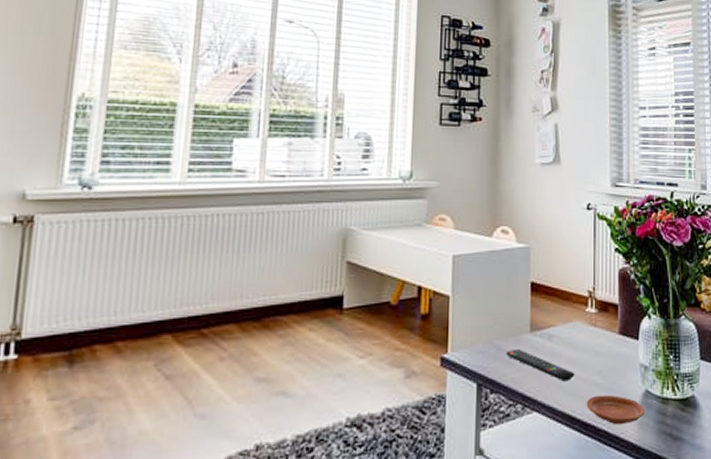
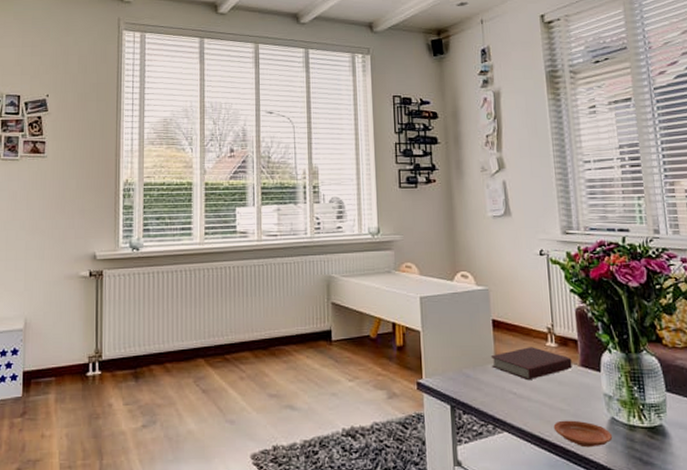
remote control: present [506,349,575,382] -> none [475,377,541,407]
book: none [525,313,611,351] -> present [490,347,572,379]

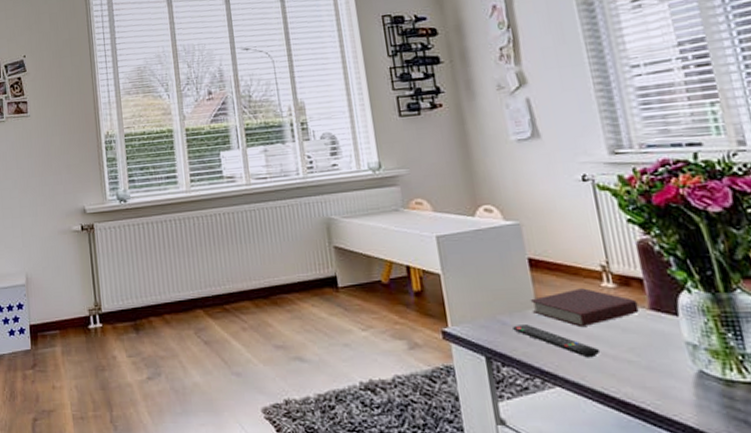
remote control: none [475,377,541,407] -> present [513,324,601,358]
plate: present [553,420,613,448] -> none [620,373,704,406]

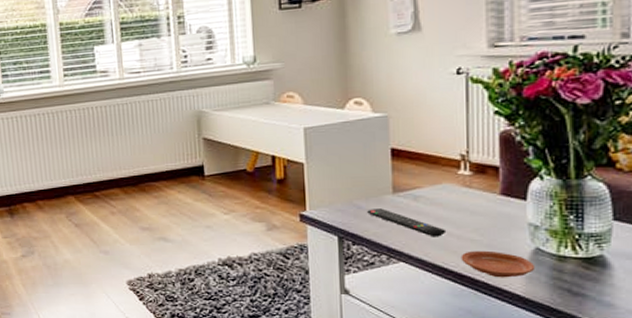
book: present [530,288,639,326] -> none [387,176,490,210]
plate: none [620,373,704,406] -> present [461,250,536,278]

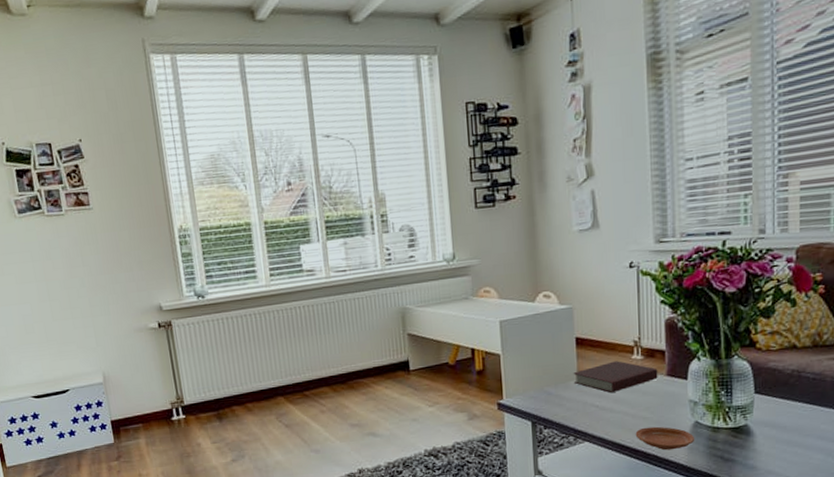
remote control: present [367,208,447,237] -> none [556,393,623,417]
book: none [387,176,490,210] -> present [573,361,658,393]

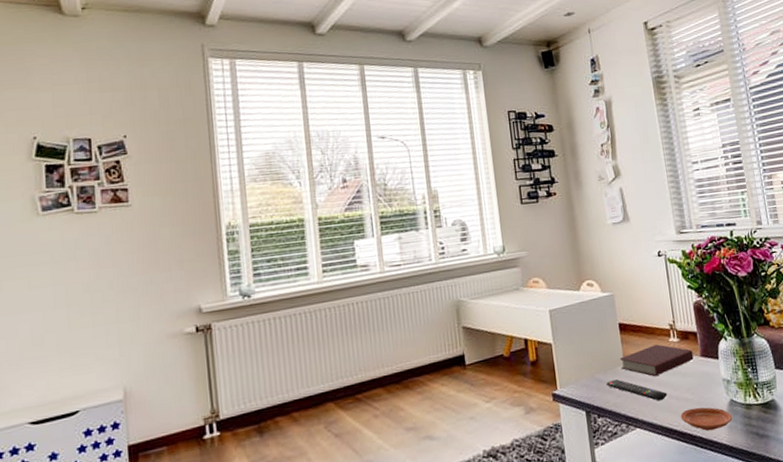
remote control: none [556,393,623,417] -> present [606,379,668,401]

